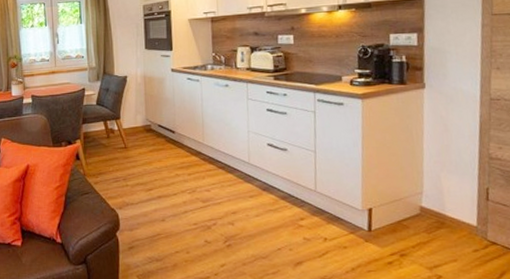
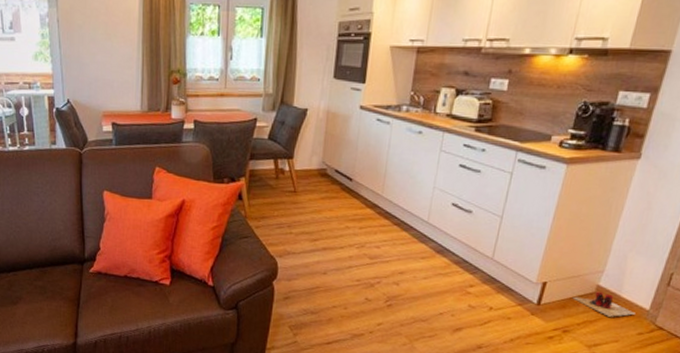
slippers: none [400,212,465,236] -> present [572,291,635,317]

